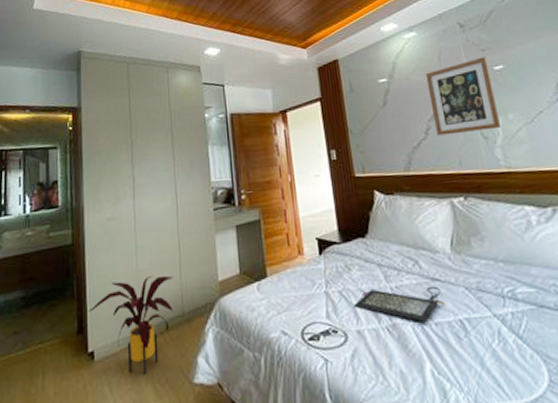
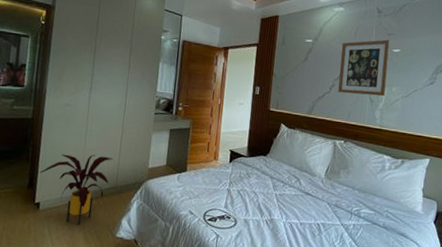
clutch bag: present [353,286,446,322] -> none [246,193,311,221]

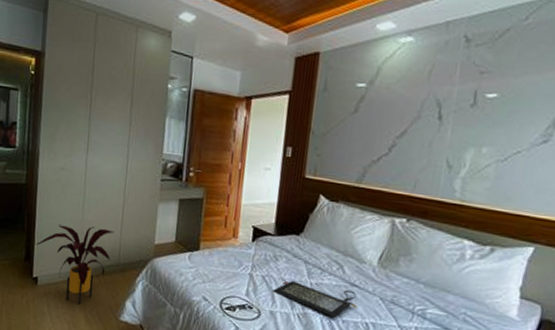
clutch bag: none [246,193,311,221] -> present [273,280,357,318]
wall art: present [338,39,390,96] -> none [400,80,482,160]

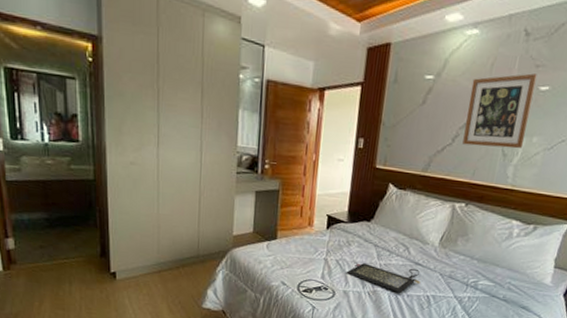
house plant: present [35,225,115,305] -> none [110,220,192,296]
wall art: none [400,80,482,160] -> present [462,73,537,149]

